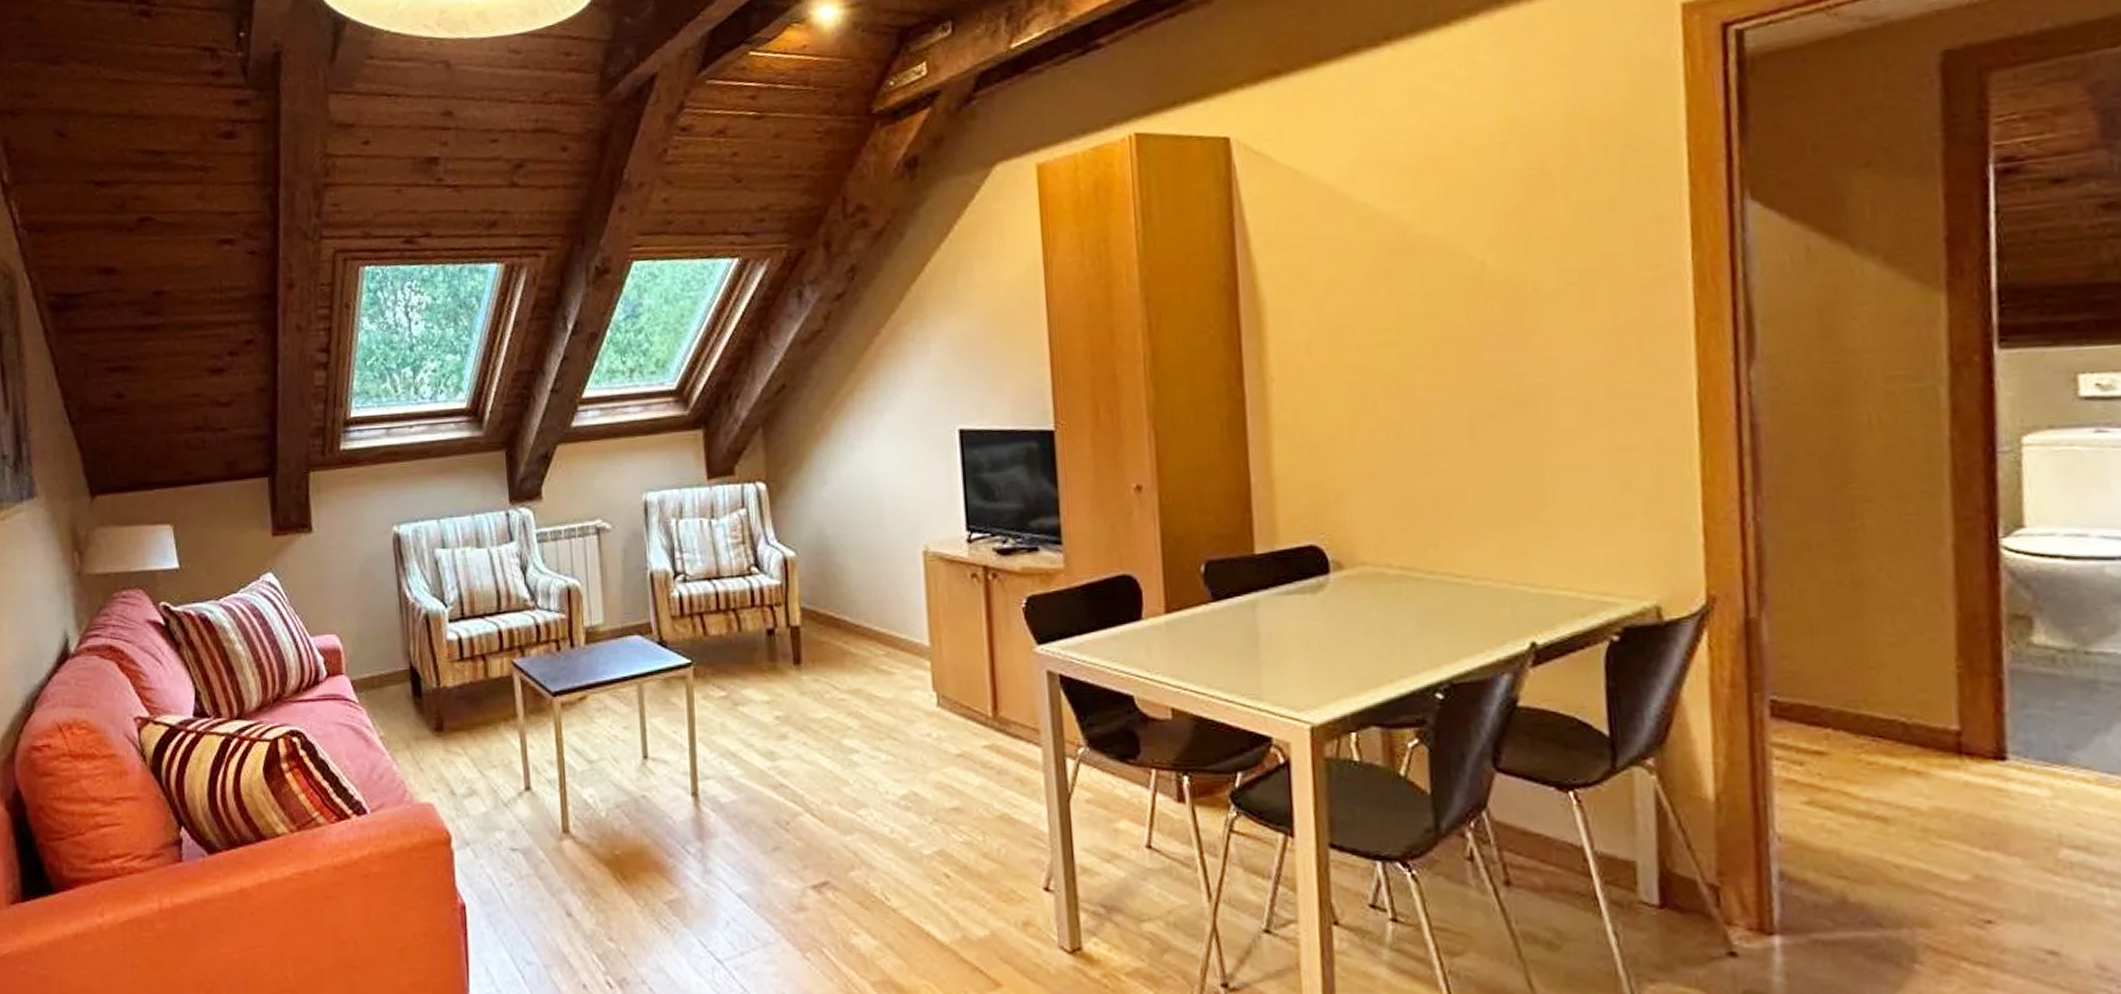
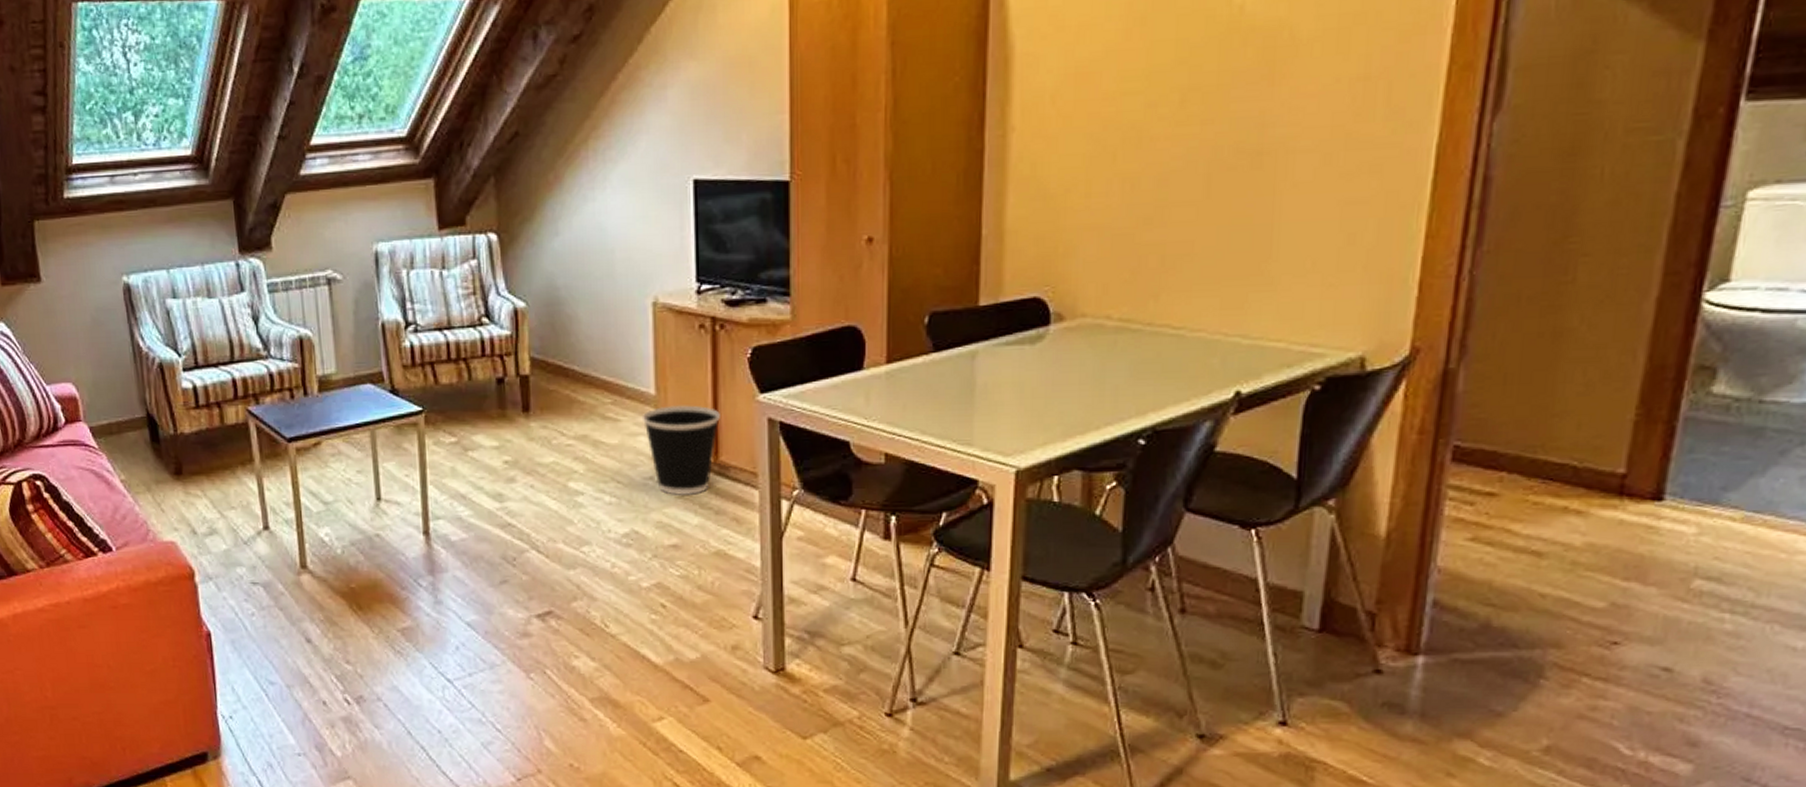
wastebasket: none [916,657,998,755] -> present [642,405,720,497]

